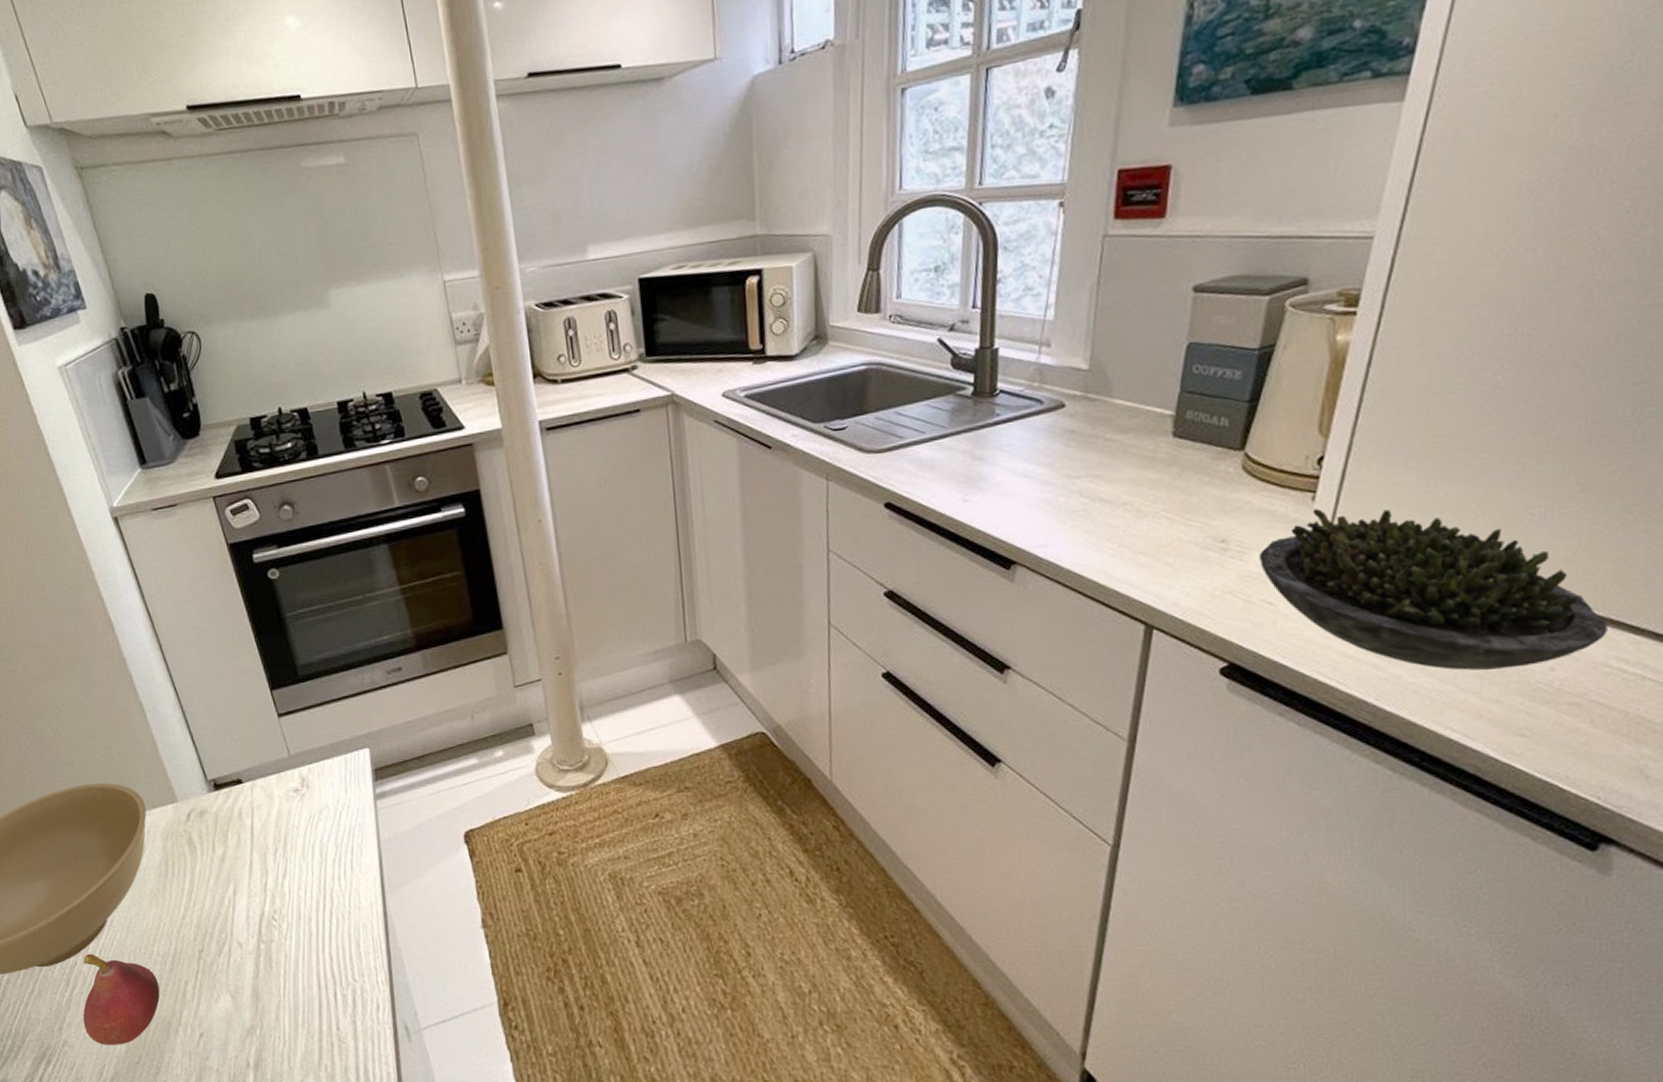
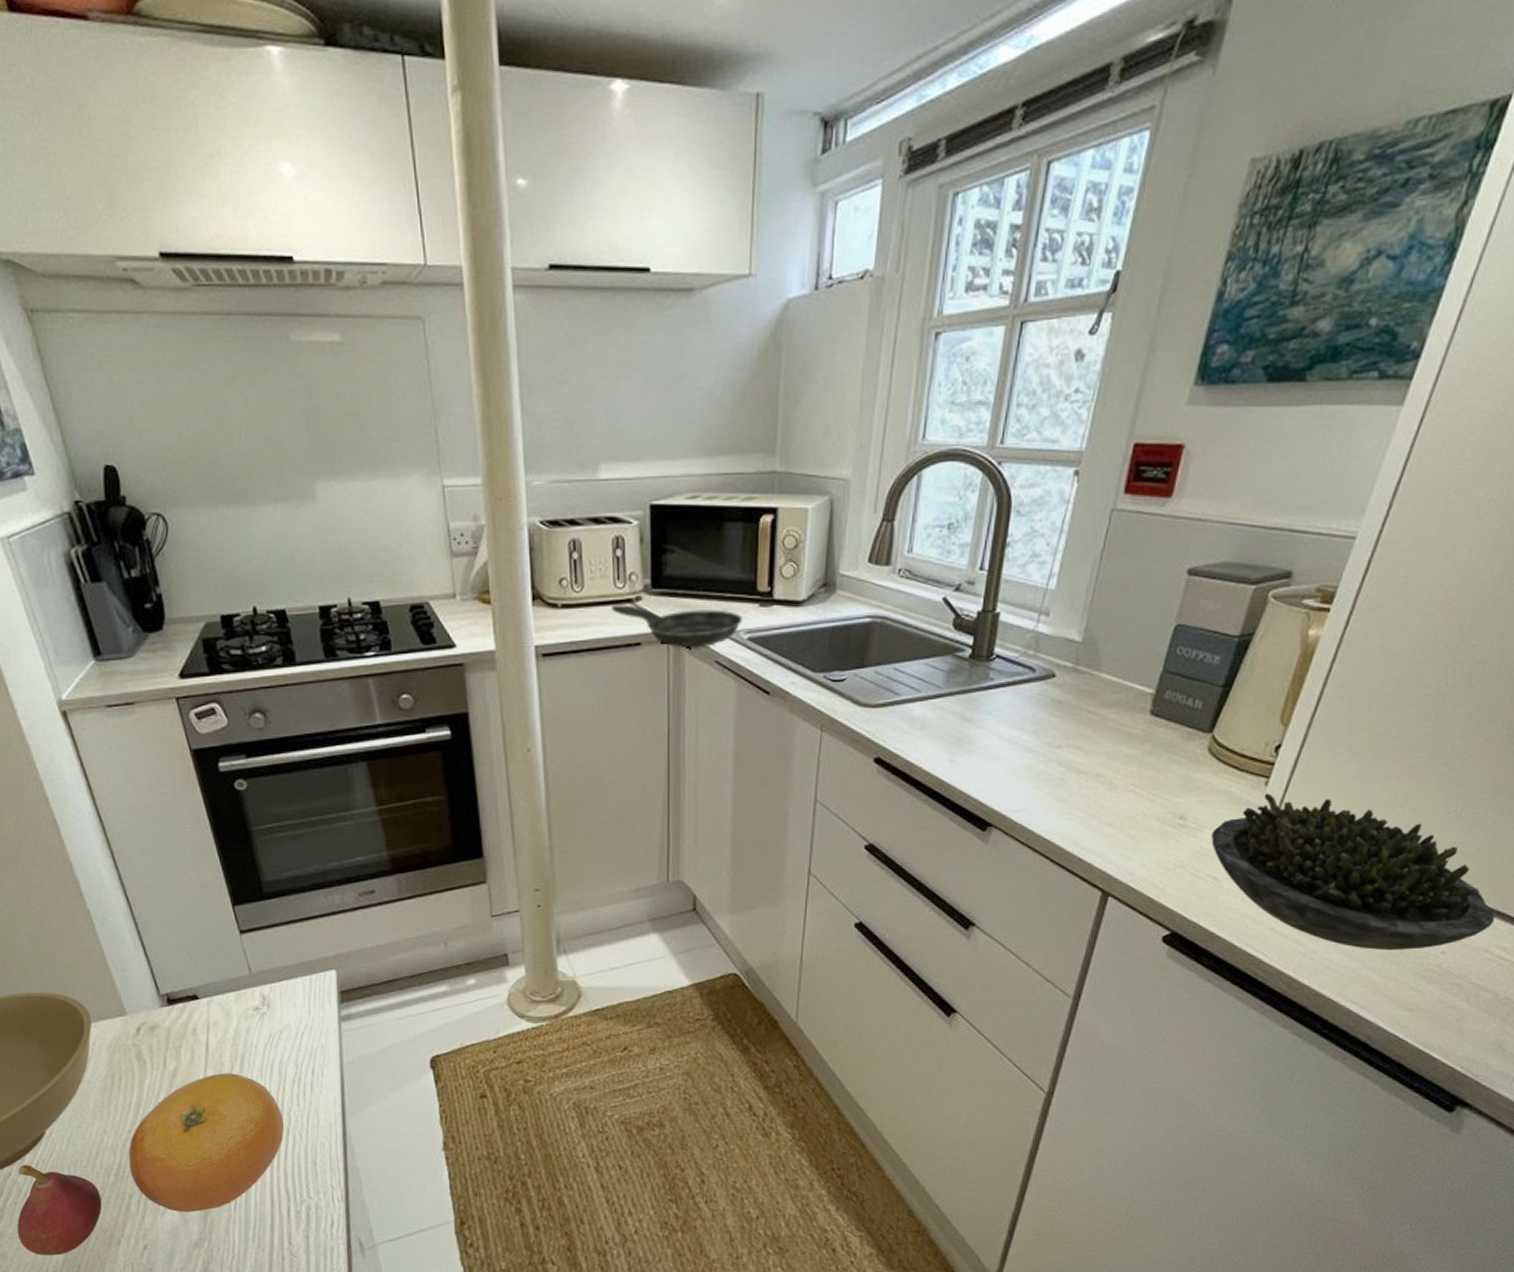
fruit: none [183,855,328,999] -> present [128,1073,284,1213]
frying pan: none [609,371,738,411] -> present [612,604,743,649]

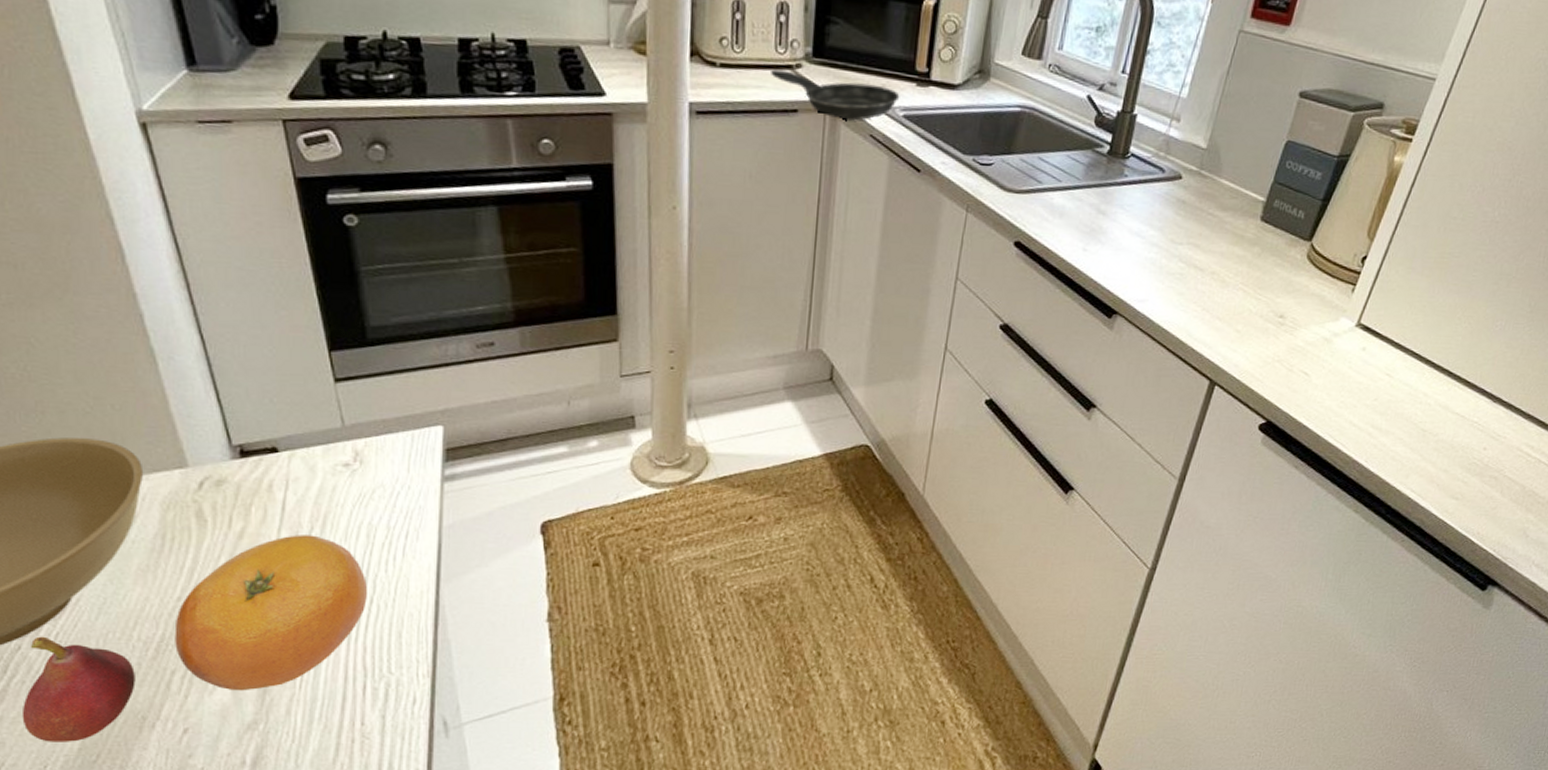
succulent plant: present [1211,793,1495,951] -> none [1304,299,1526,446]

